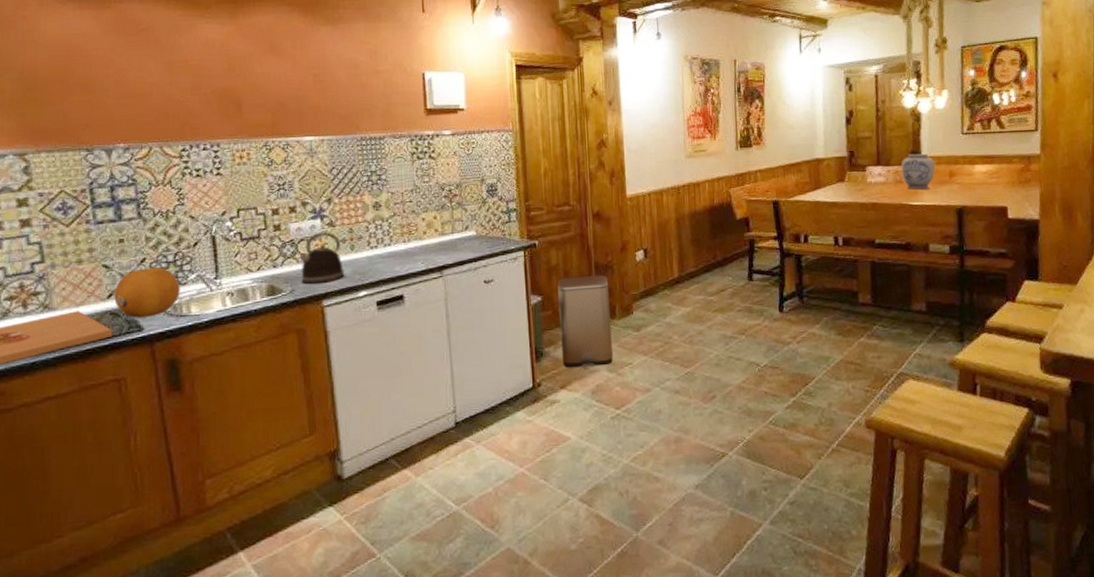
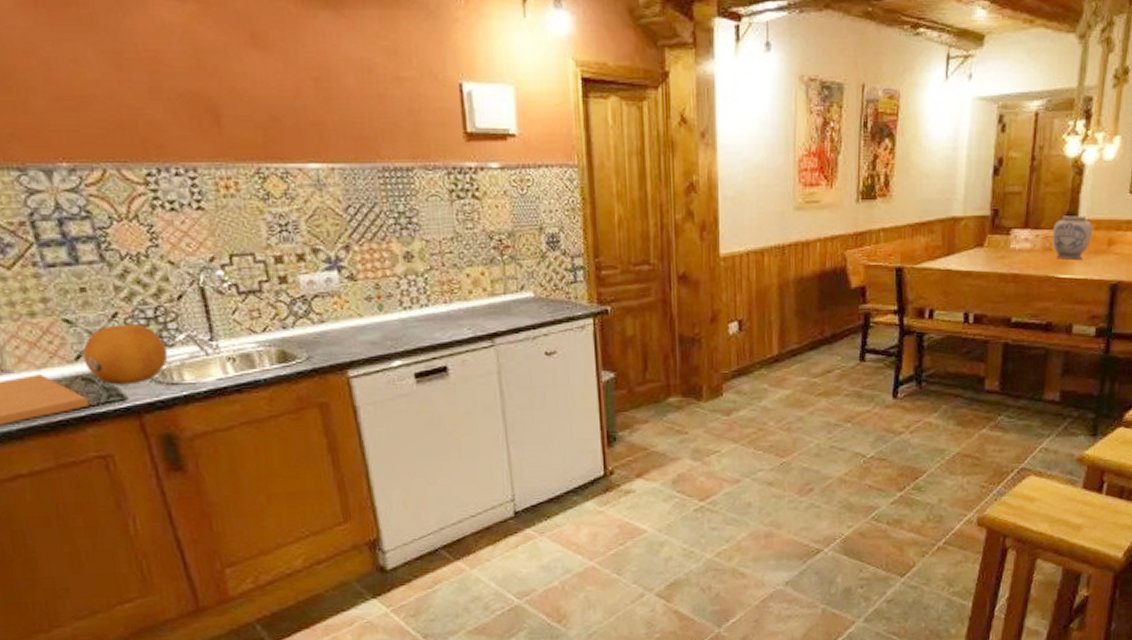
kettle: present [298,231,345,284] -> none [312,287,373,350]
pedal bin: present [557,275,613,369] -> none [634,349,698,456]

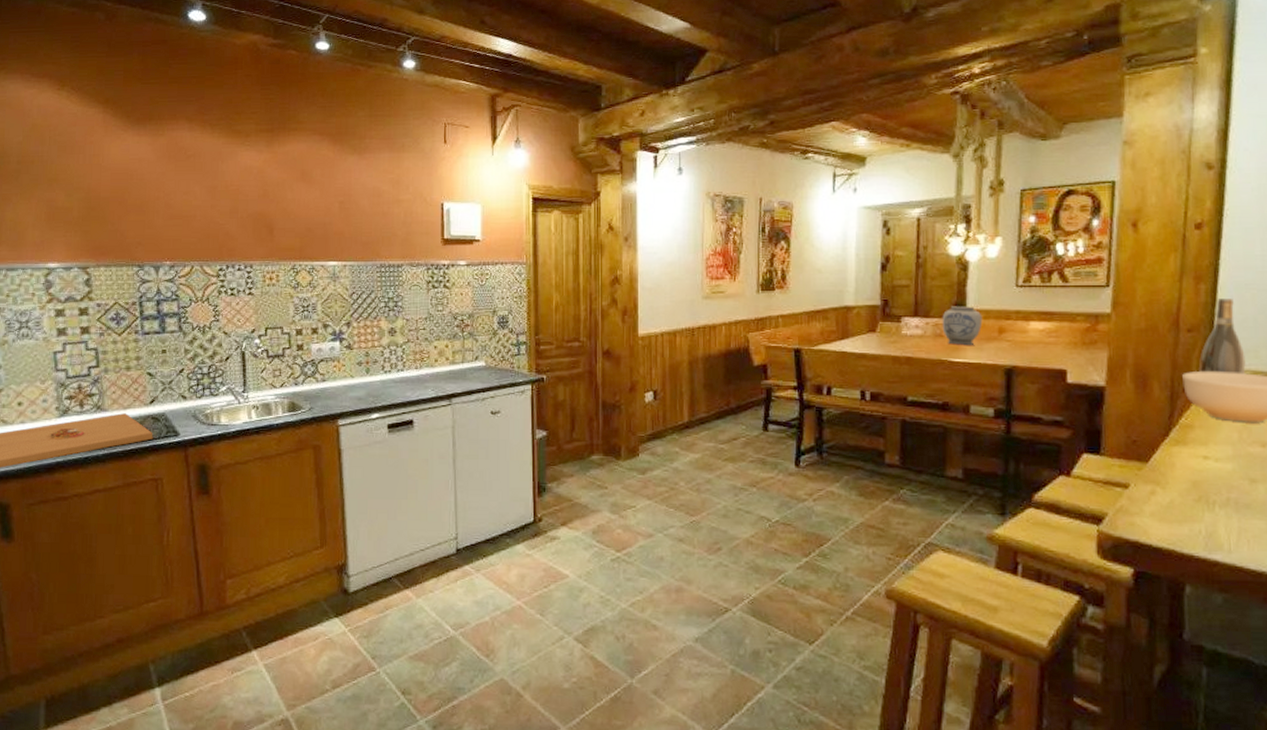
fruit: present [82,324,168,385] -> none [155,378,212,424]

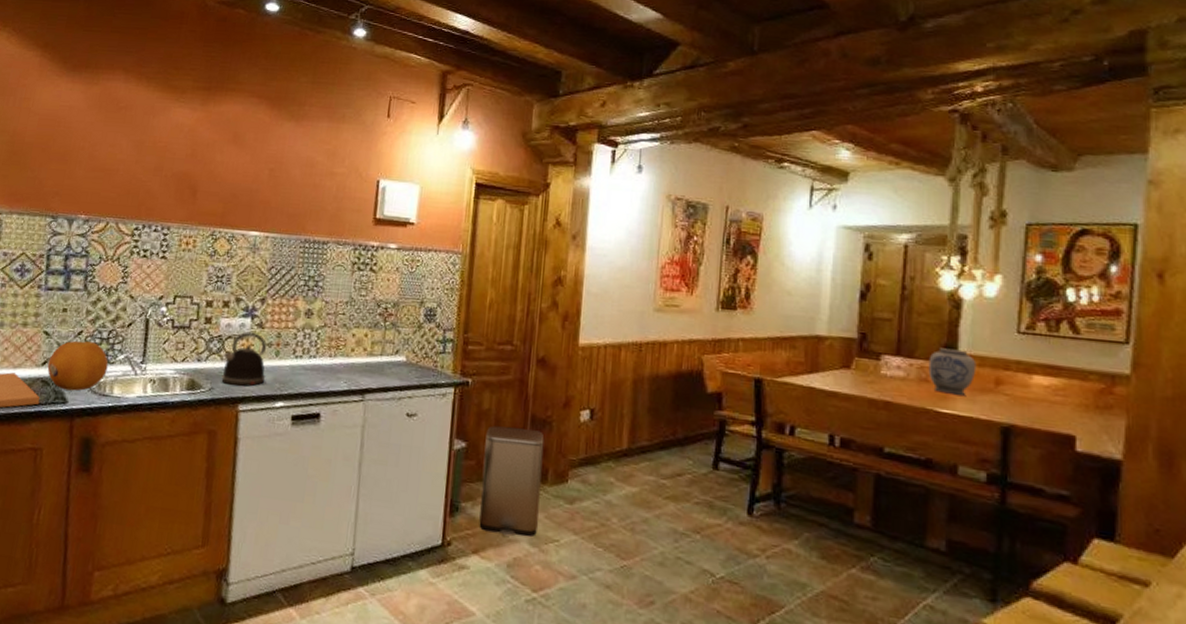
fruit: none [155,378,212,424] -> present [47,340,109,391]
kettle: none [317,354,360,403] -> present [221,331,267,387]
pedal bin: none [563,413,616,508] -> present [479,425,545,537]

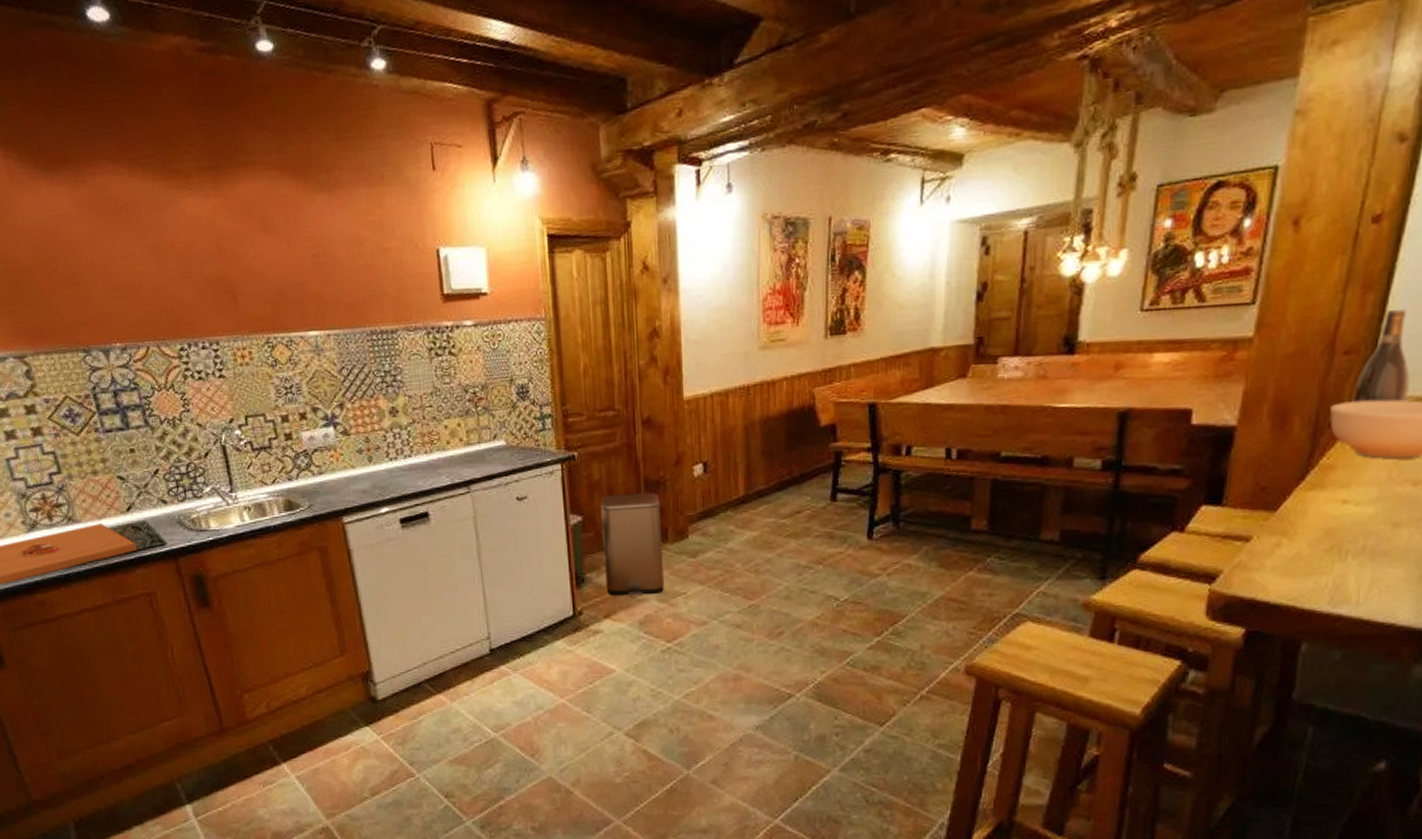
fruit: present [47,340,109,391] -> none [132,479,197,532]
kettle: present [221,331,267,387] -> none [313,441,364,499]
vase: present [928,348,977,395] -> none [1047,339,1097,388]

